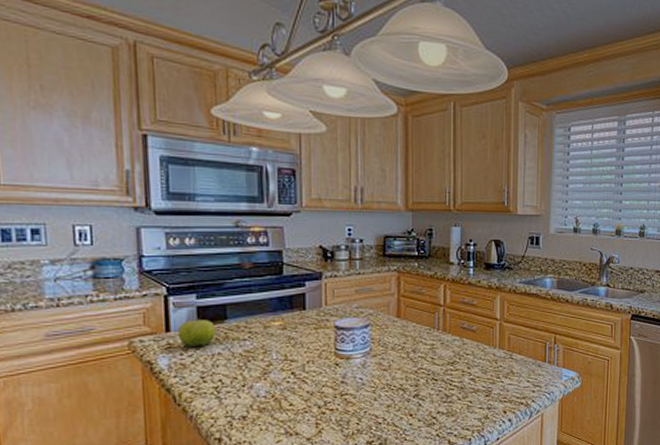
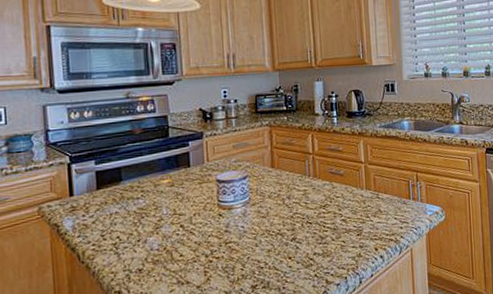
fruit: present [177,318,217,348] -> none [80,181,114,209]

